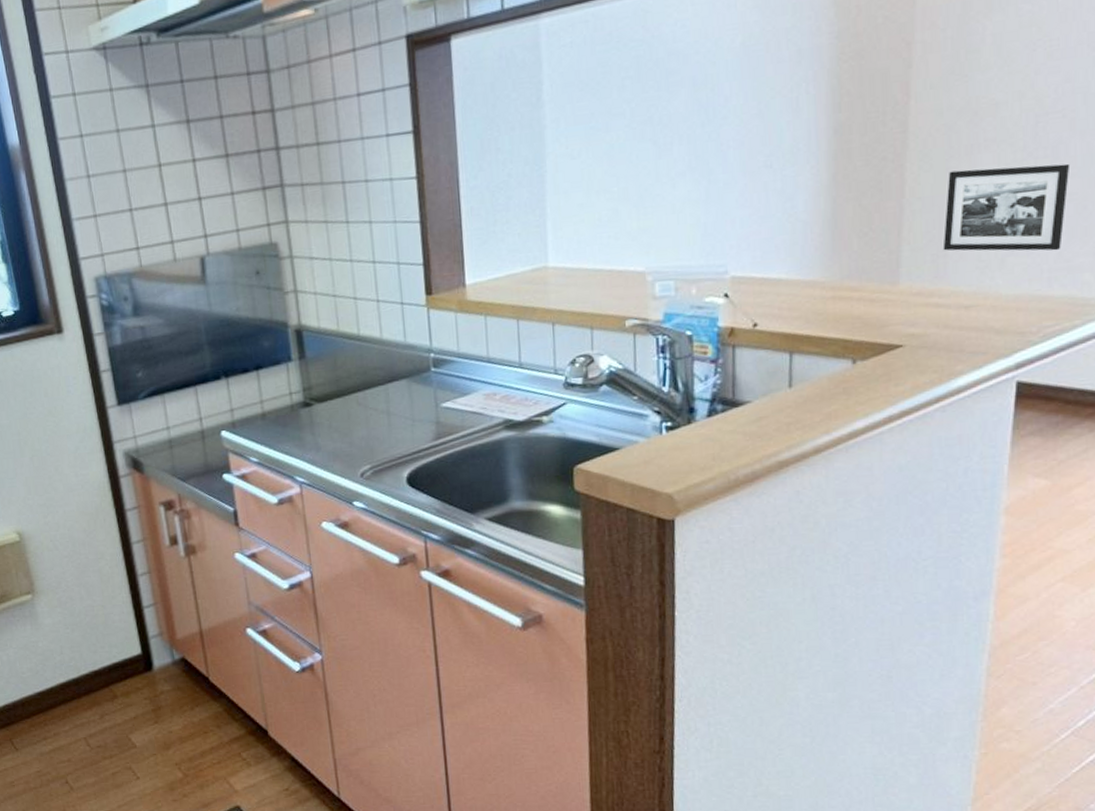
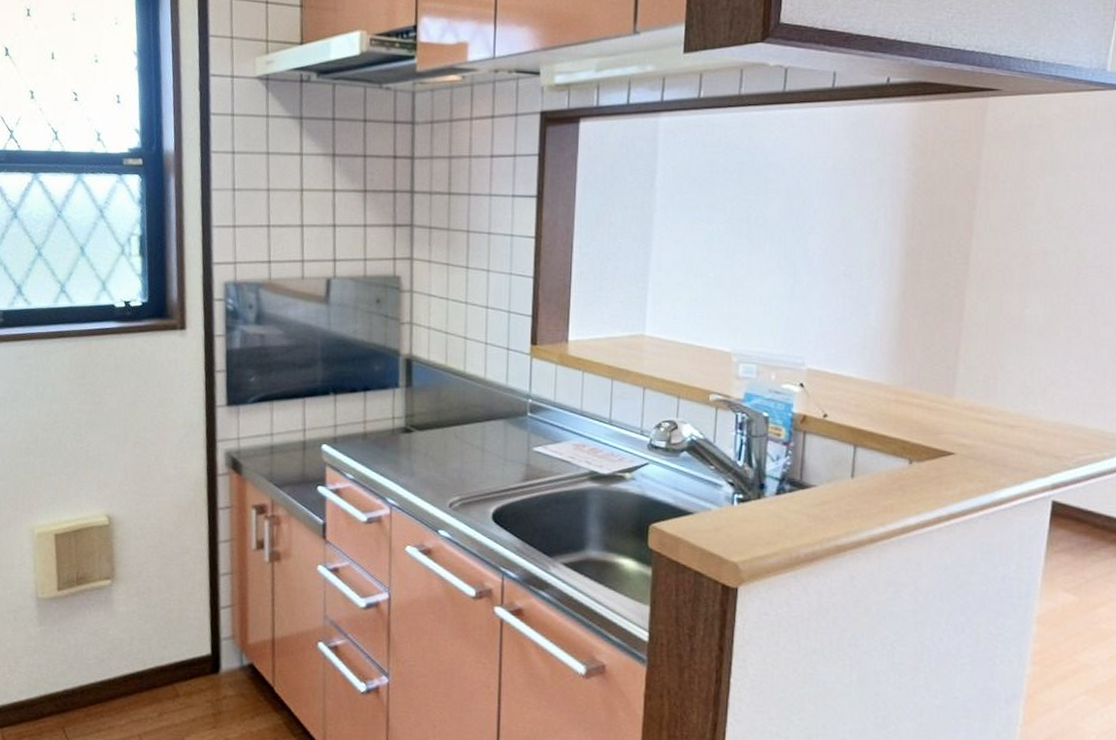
picture frame: present [943,163,1071,251] -> none [993,304,1105,388]

